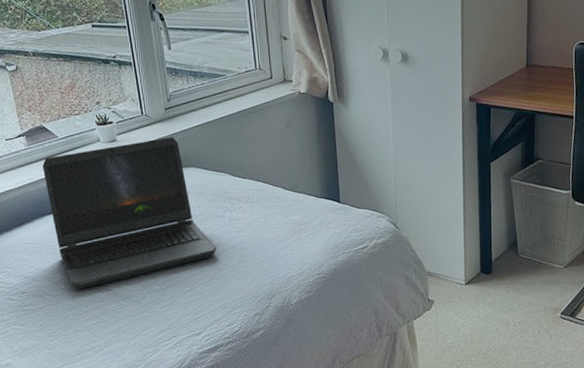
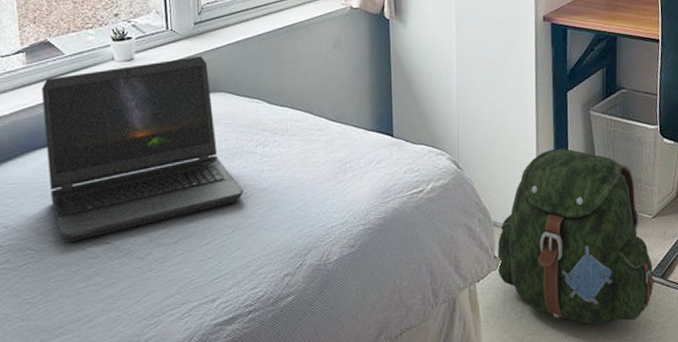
backpack: none [430,211,565,353] -> present [497,148,655,324]

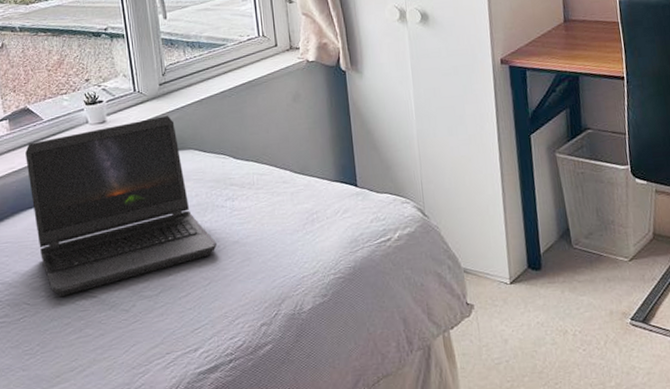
backpack: present [497,148,655,324] -> none [469,192,636,371]

